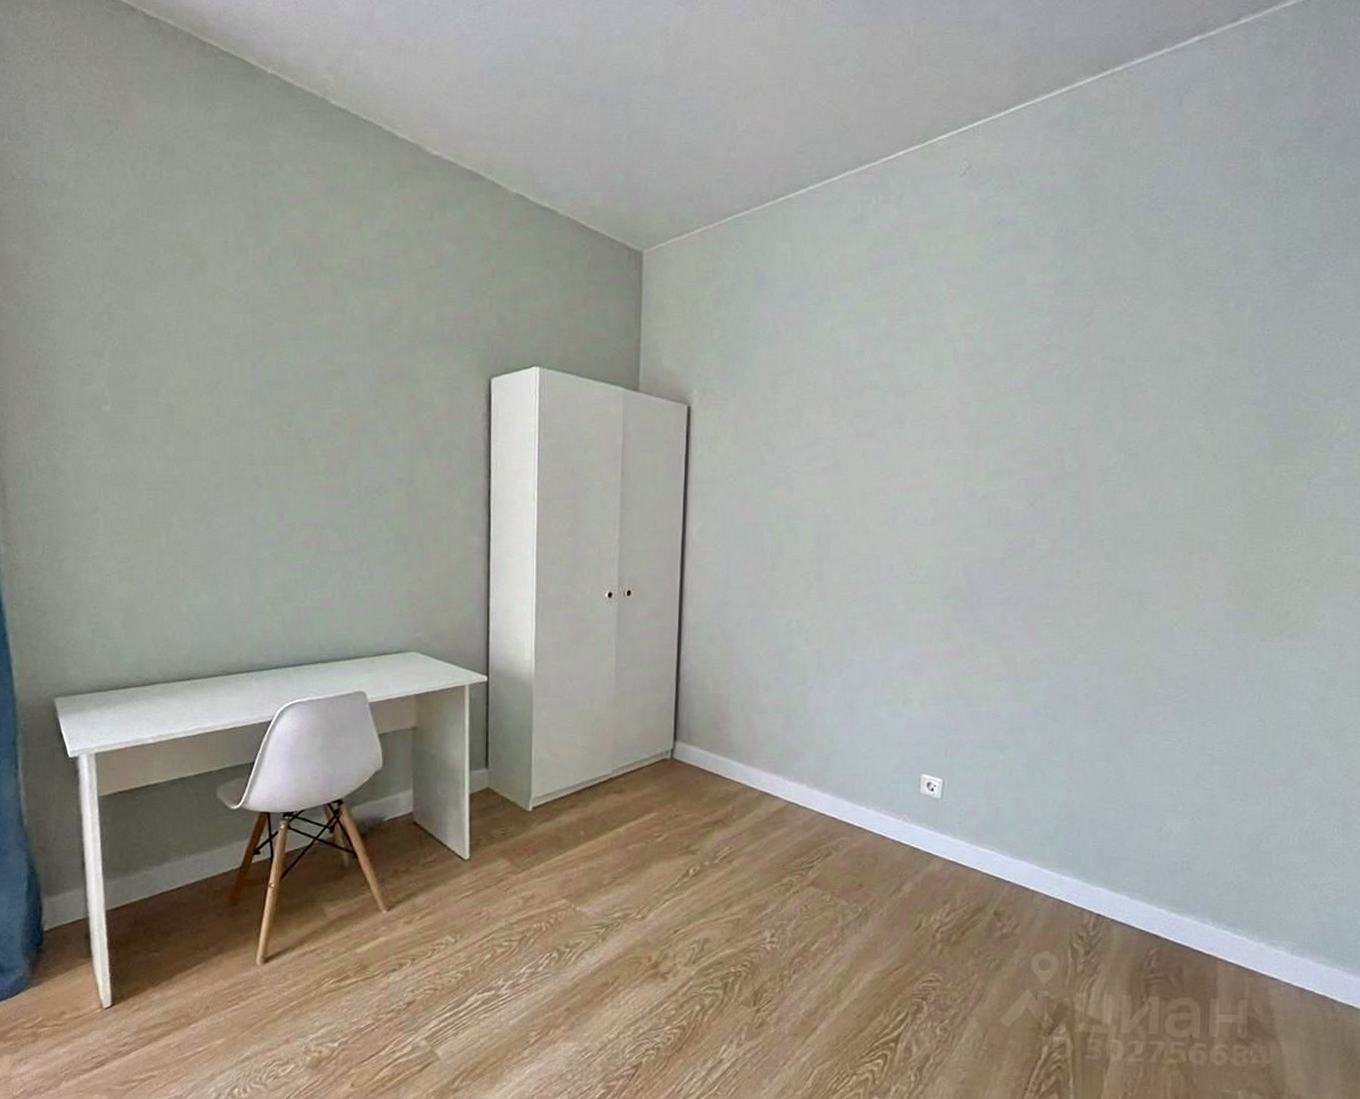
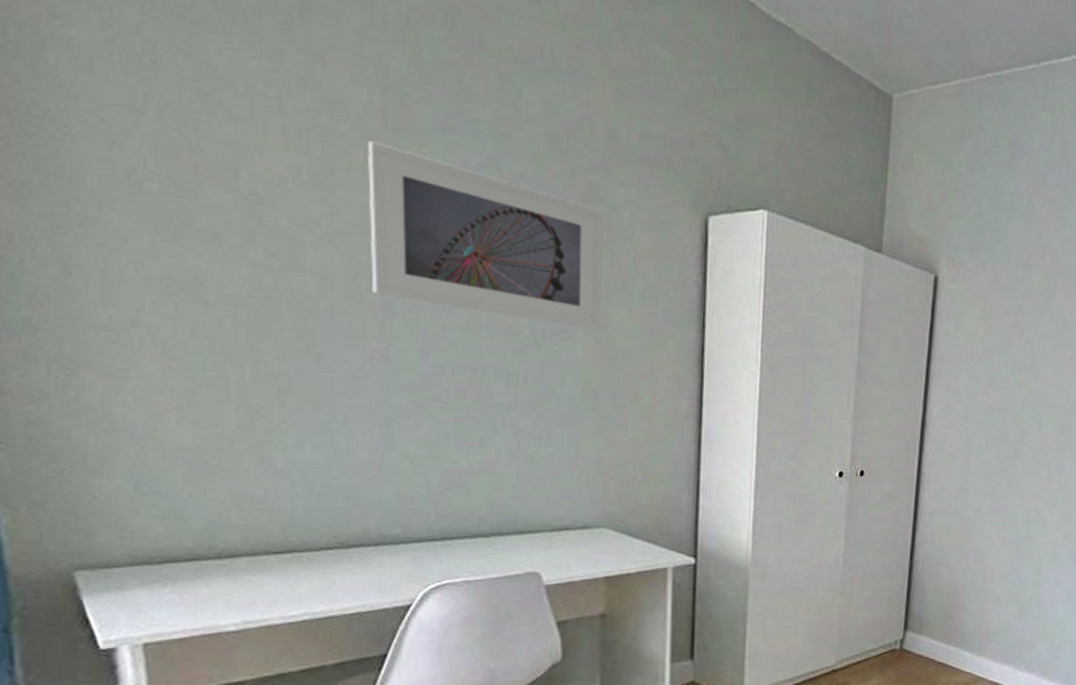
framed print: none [243,354,410,483] -> present [368,141,604,330]

